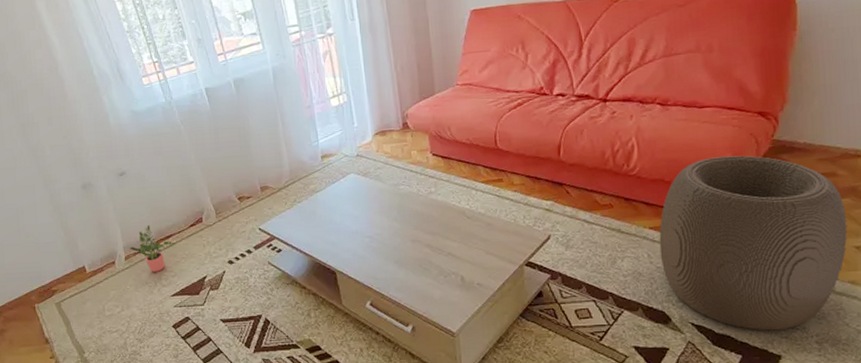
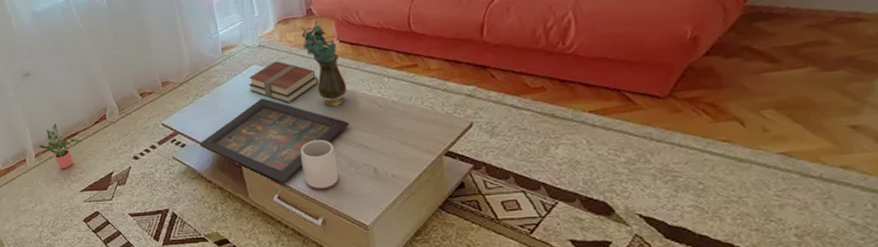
icon panel: none [295,206,440,290] -> present [199,98,349,183]
books: none [346,171,413,212] -> present [248,61,320,104]
mug: none [393,247,429,297] -> present [300,139,339,190]
vase: none [397,136,438,216] -> present [301,23,347,106]
pouf: present [659,155,848,331] -> none [600,25,841,223]

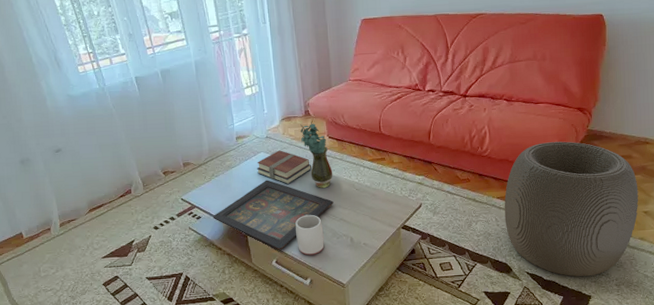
potted plant: present [39,123,82,169] -> none [64,195,107,237]
pouf: none [600,25,841,223] -> present [504,141,639,277]

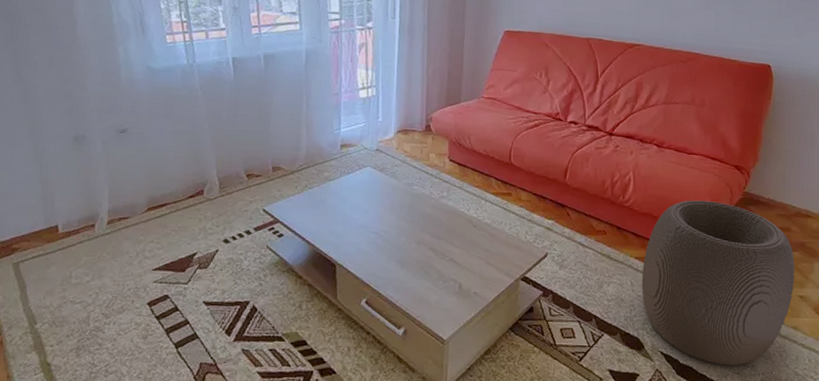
icon panel: present [213,180,334,250] -> none [298,200,445,288]
books: present [257,150,312,185] -> none [359,167,426,210]
mug: present [295,214,325,256] -> none [394,248,429,300]
vase: present [300,122,333,188] -> none [417,139,449,219]

